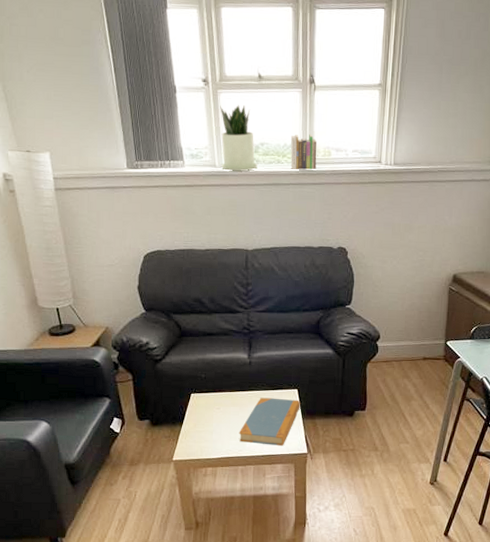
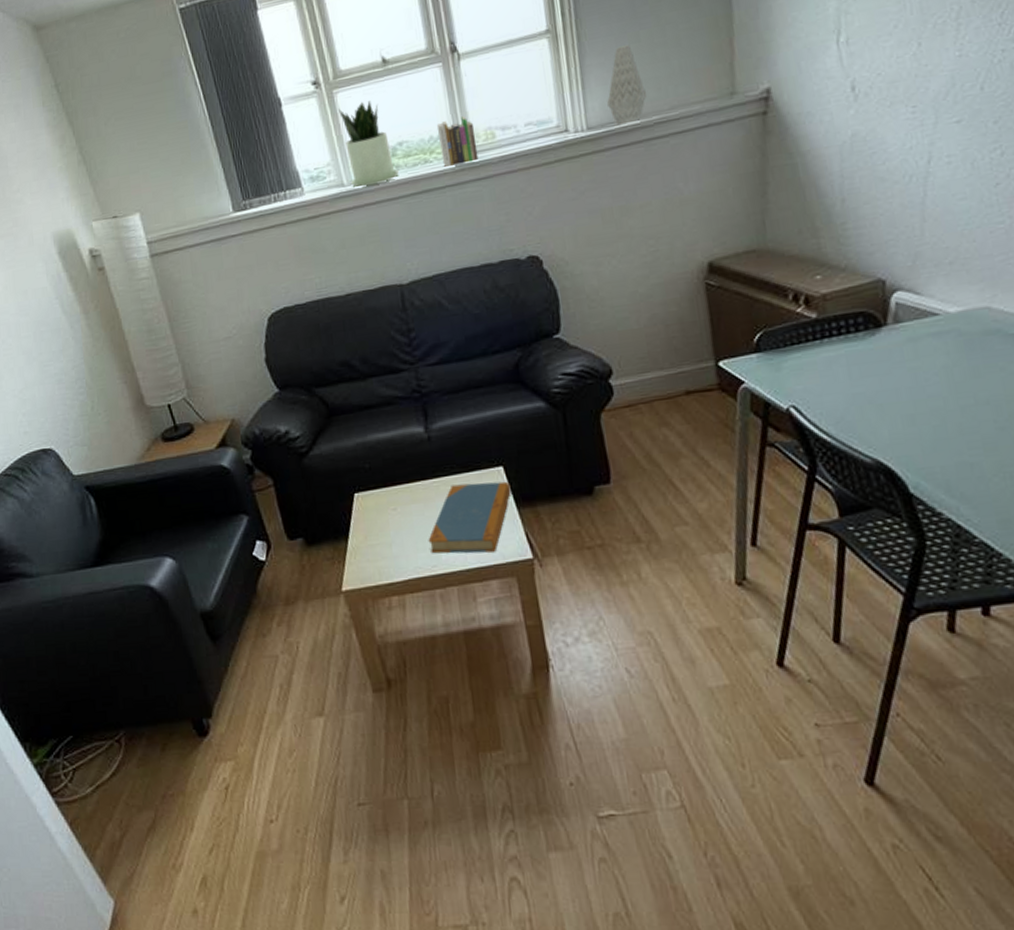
vase: none [411,109,437,167] -> present [607,45,647,126]

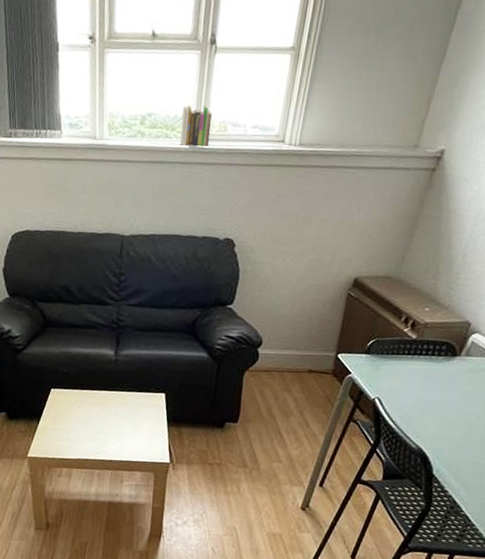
planter: present [338,101,399,188] -> none [101,67,143,146]
book: present [428,481,511,554] -> none [98,399,167,453]
vase: present [607,45,647,126] -> none [320,80,353,150]

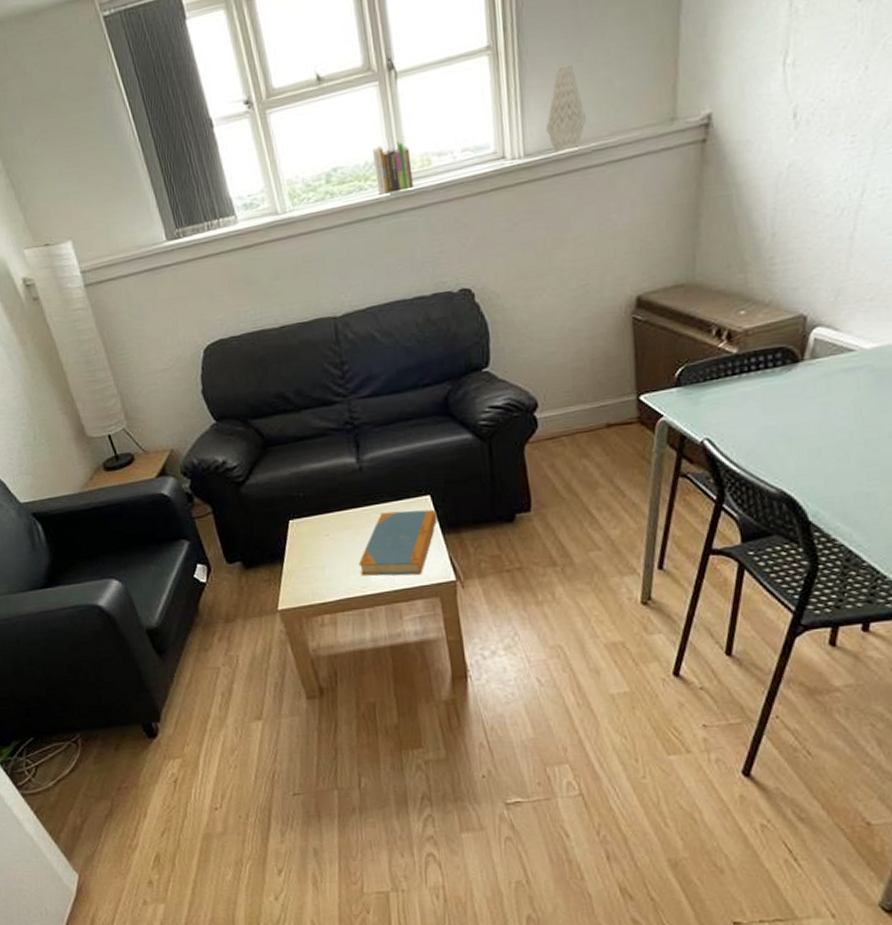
book: none [98,399,167,453] -> present [358,509,438,576]
vase: none [320,80,353,150] -> present [546,64,586,153]

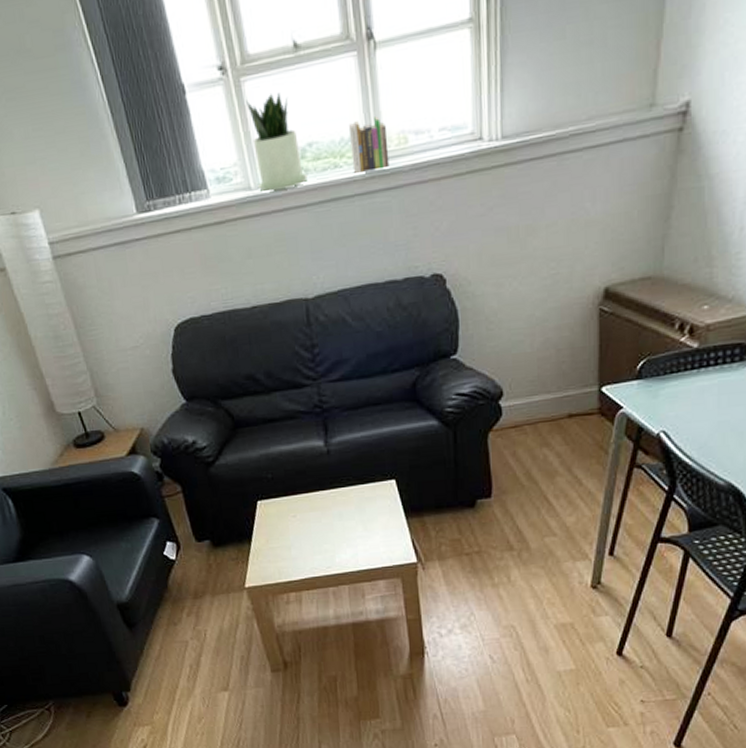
planter: none [272,122,333,216] -> present [246,93,308,192]
book: present [358,509,438,576] -> none [324,493,401,557]
vase: present [546,64,586,153] -> none [525,41,565,136]

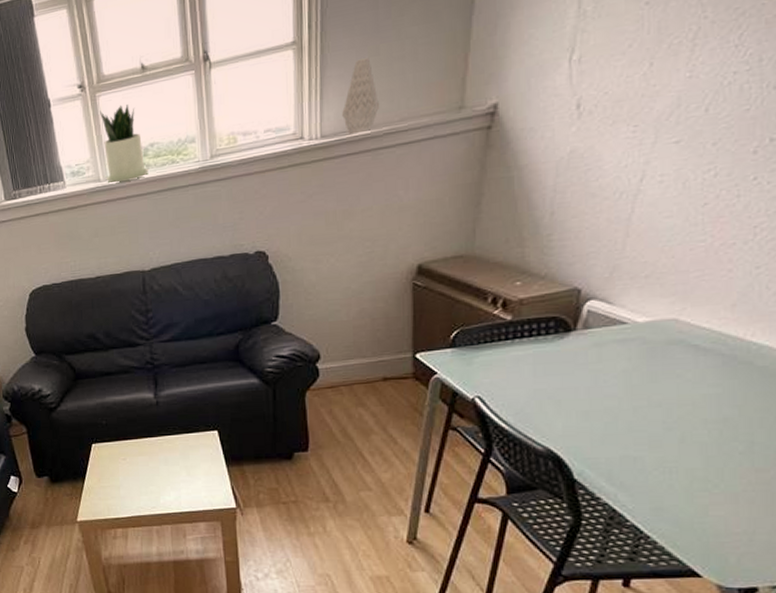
books: present [348,115,390,175] -> none [185,120,220,169]
vase: none [525,41,565,136] -> present [342,58,379,135]

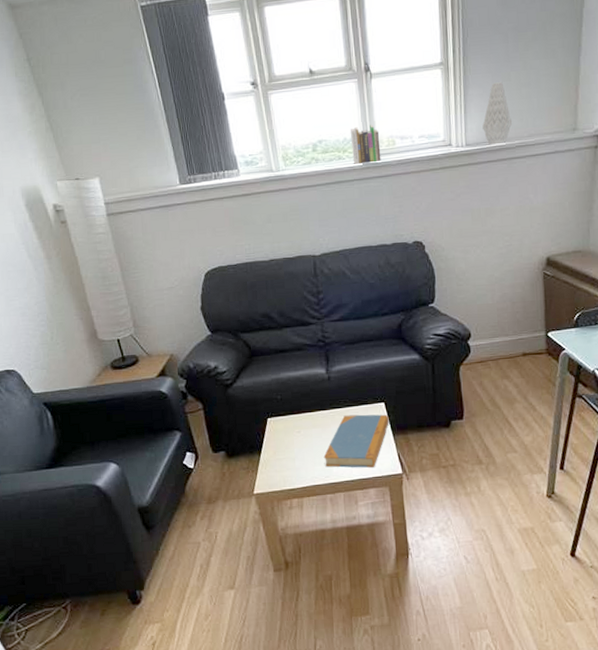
planter: present [100,104,149,183] -> none [272,104,318,174]
book: none [150,442,223,500] -> present [323,414,389,468]
books: none [185,120,220,169] -> present [350,124,381,165]

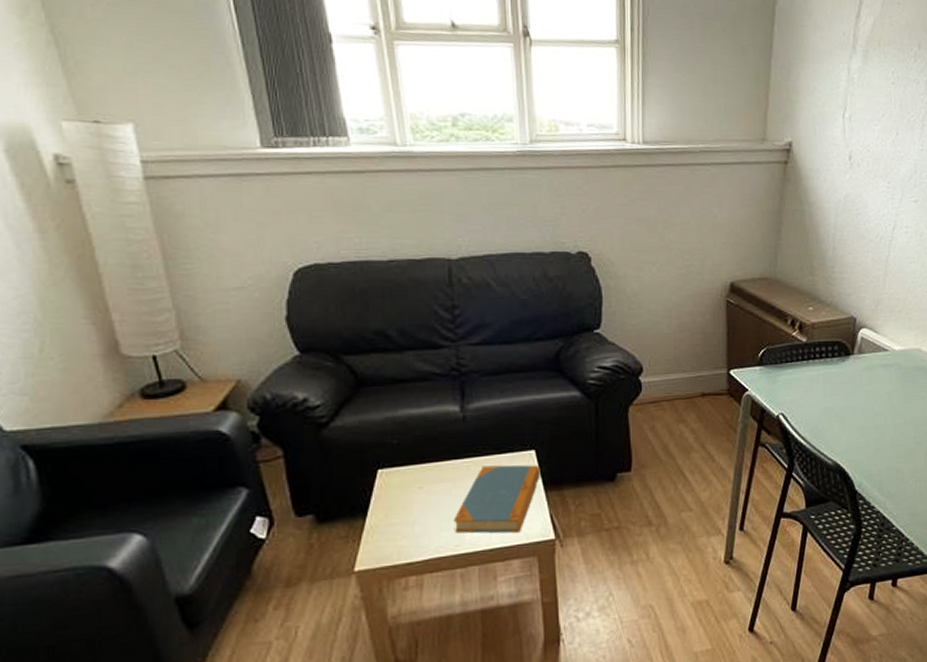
books: present [350,124,381,165] -> none [501,101,540,150]
vase: present [482,82,512,145] -> none [663,73,696,146]

